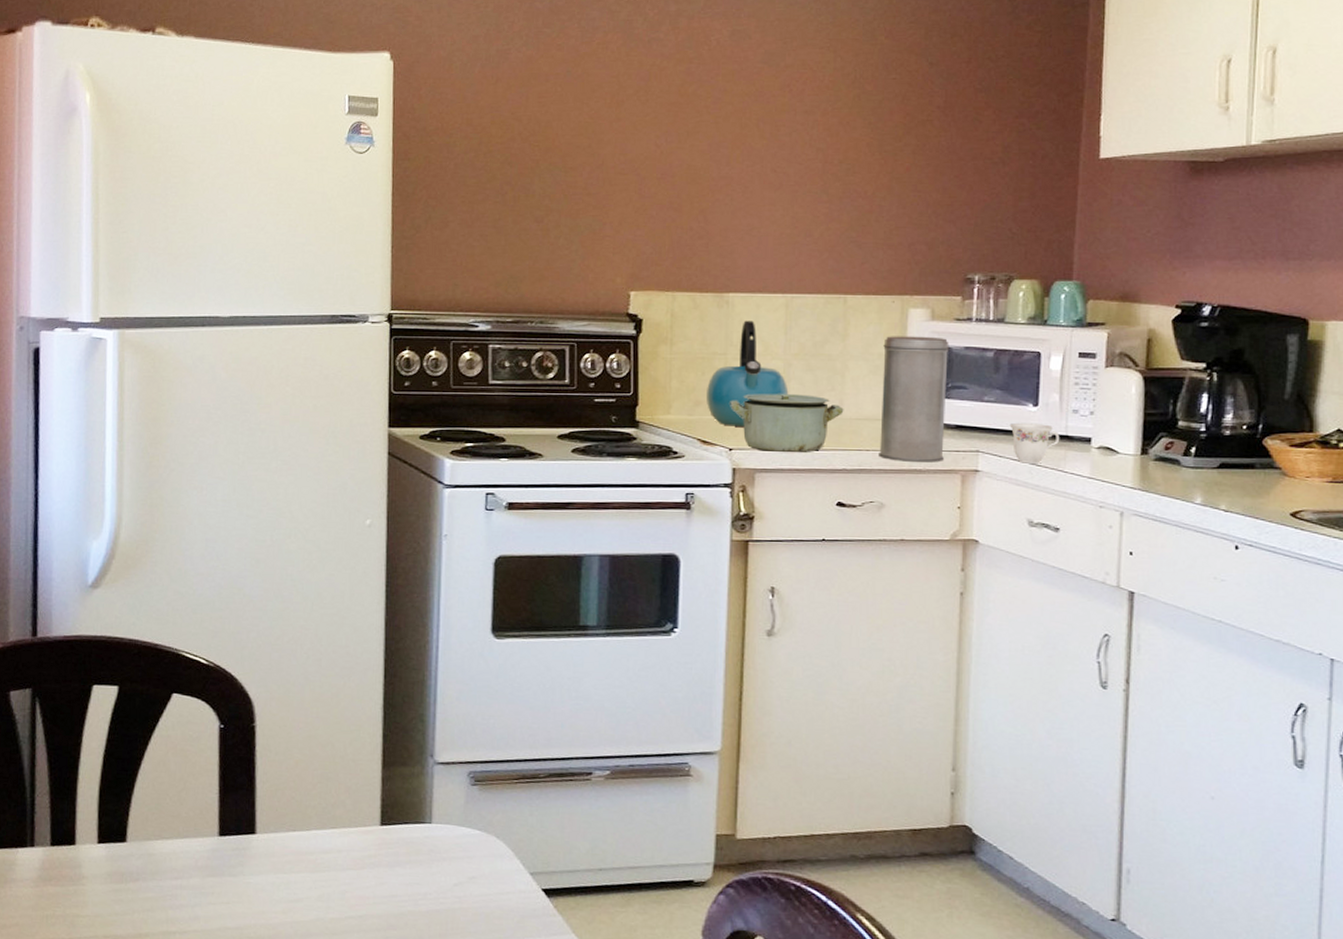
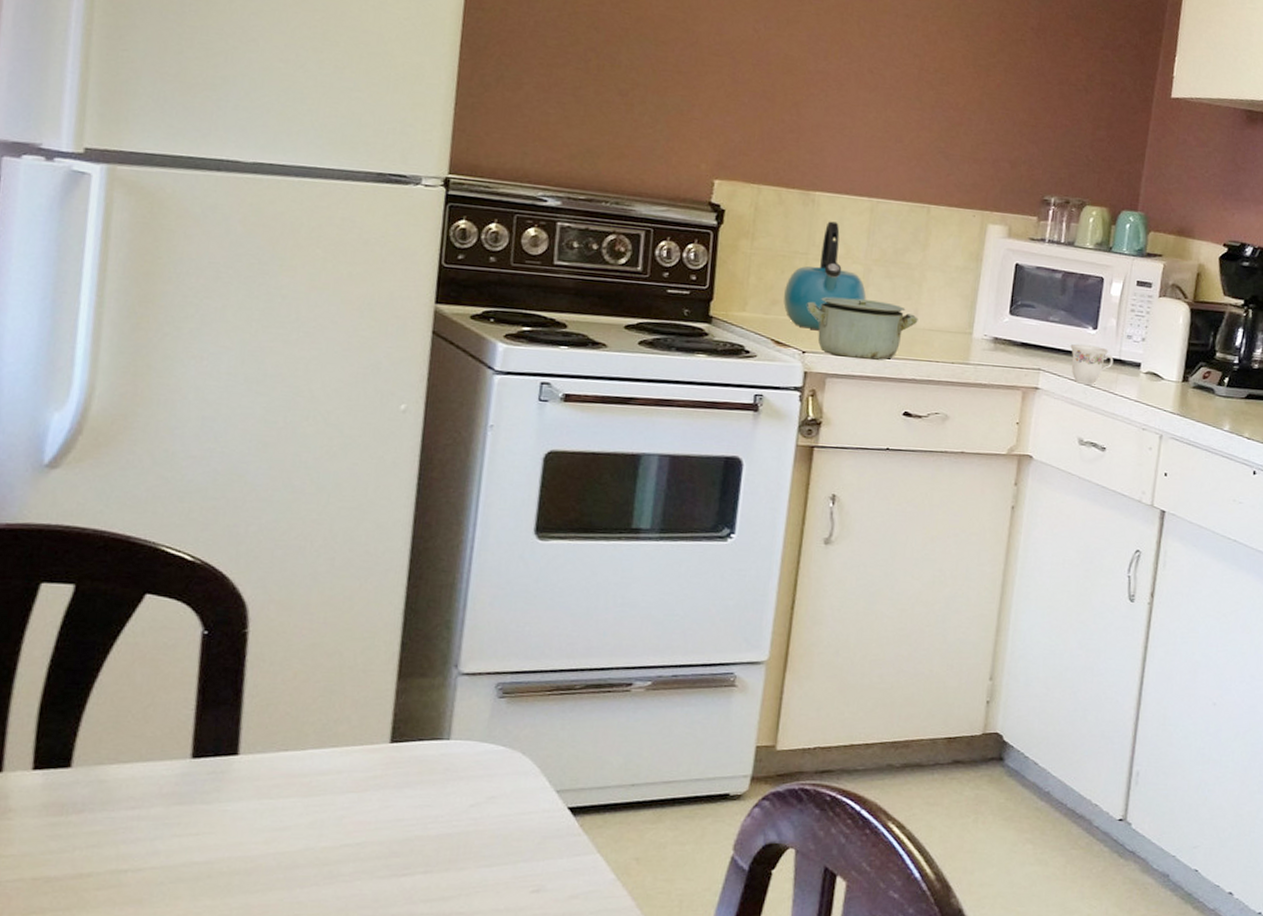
canister: present [877,336,949,464] -> none [946,249,1023,378]

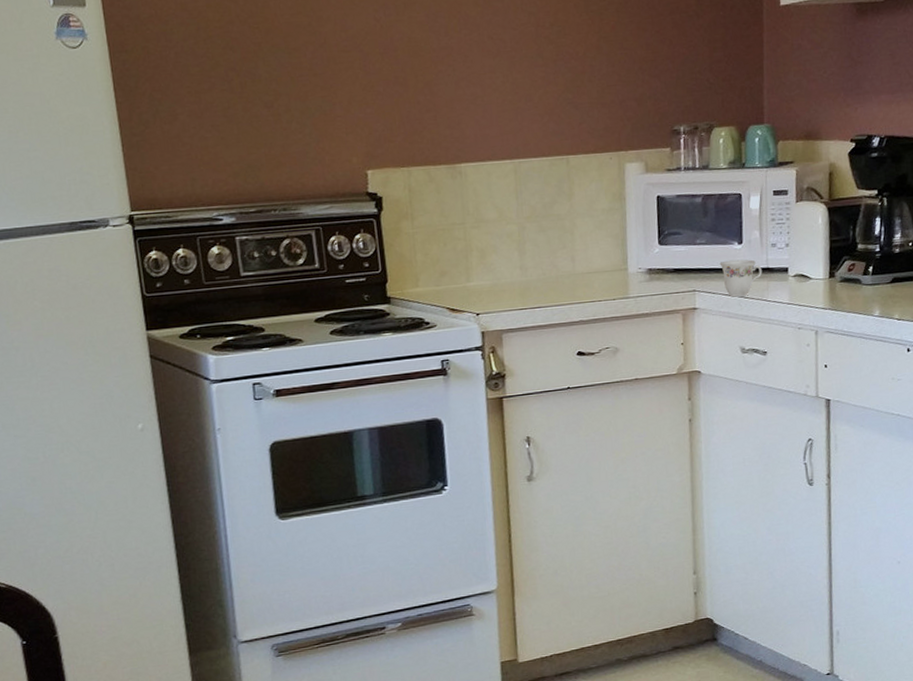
kettle: present [783,221,867,330] -> none [449,188,525,292]
cooking pot: present [807,297,918,361] -> none [472,254,576,313]

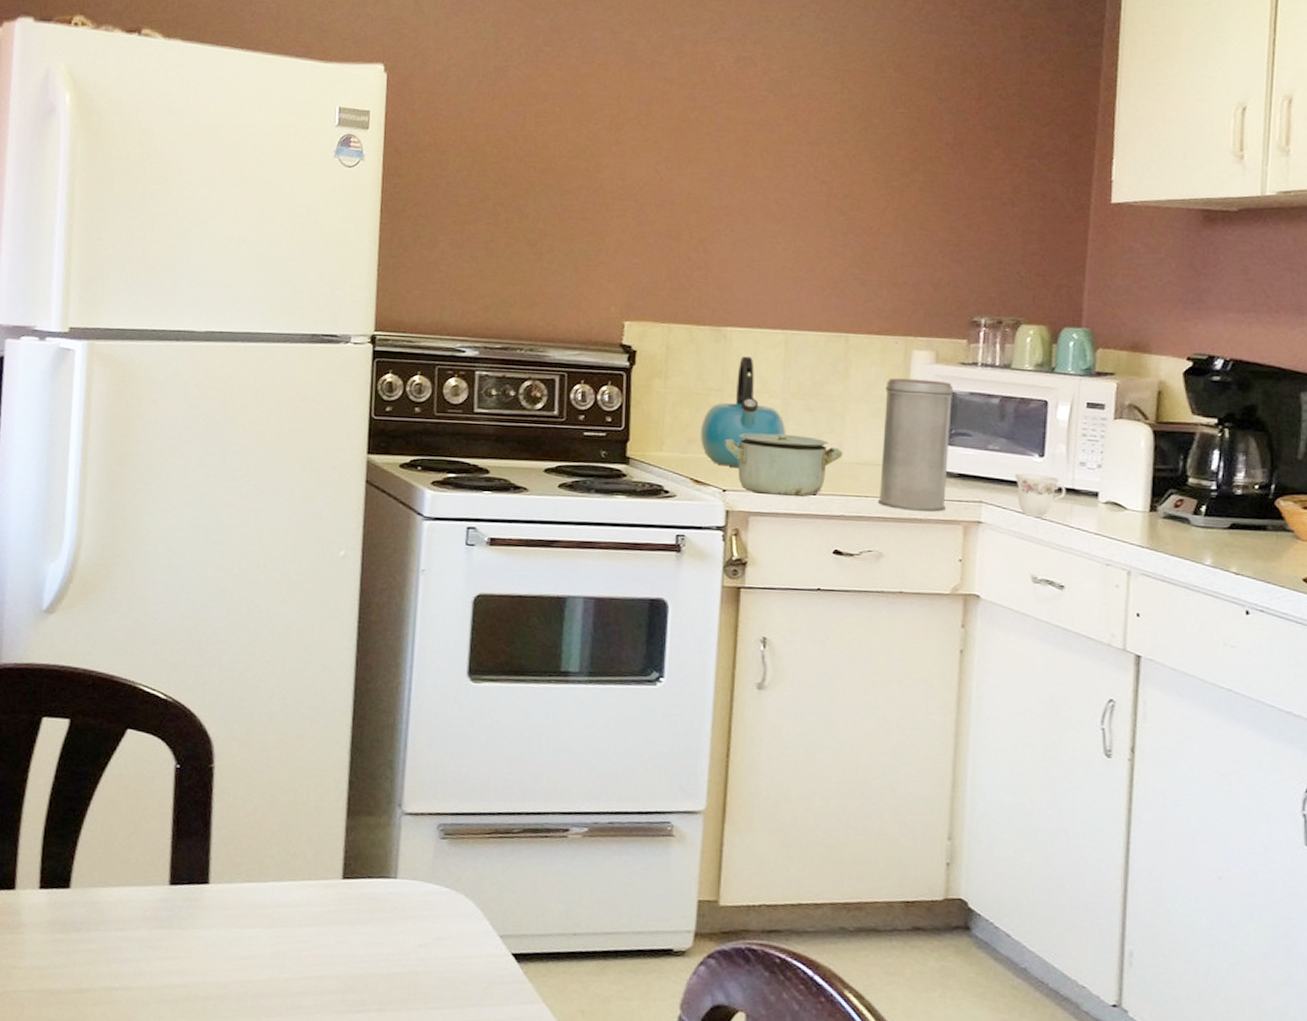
kettle: none [449,188,525,292] -> present [700,356,786,467]
cooking pot: none [472,254,576,313] -> present [725,433,843,498]
canister: none [605,188,666,308] -> present [877,378,954,513]

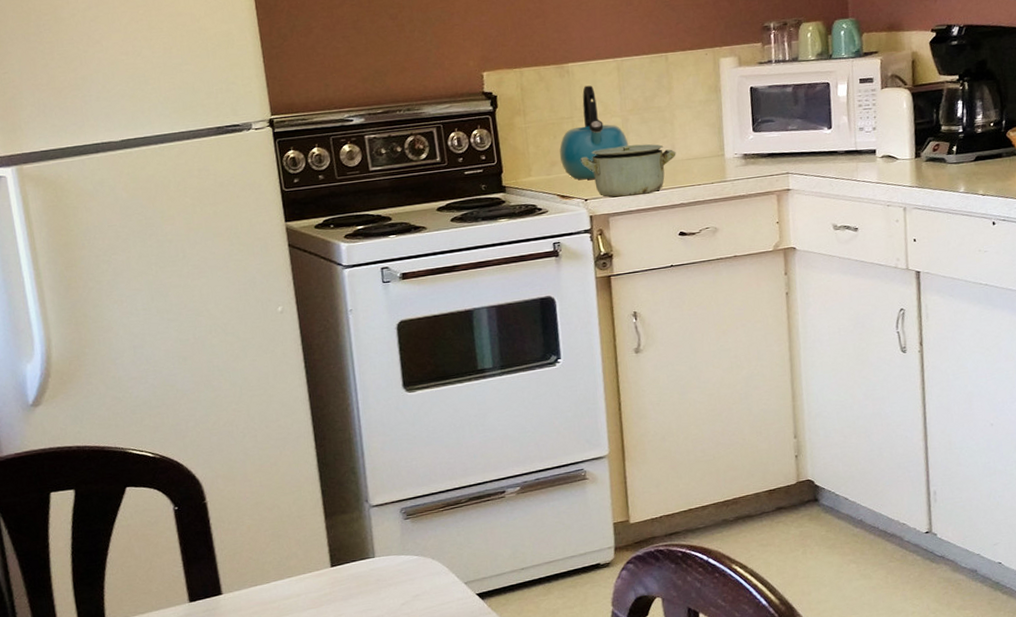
canister: present [877,378,954,513] -> none [702,80,762,191]
teacup: present [1014,473,1066,517] -> none [810,143,852,179]

